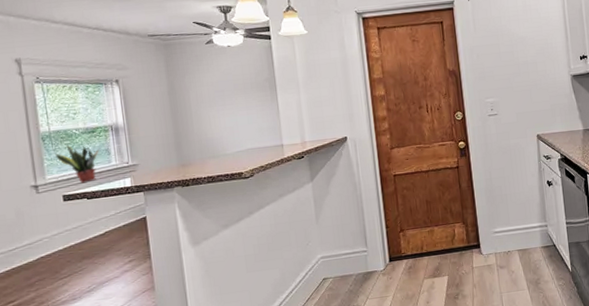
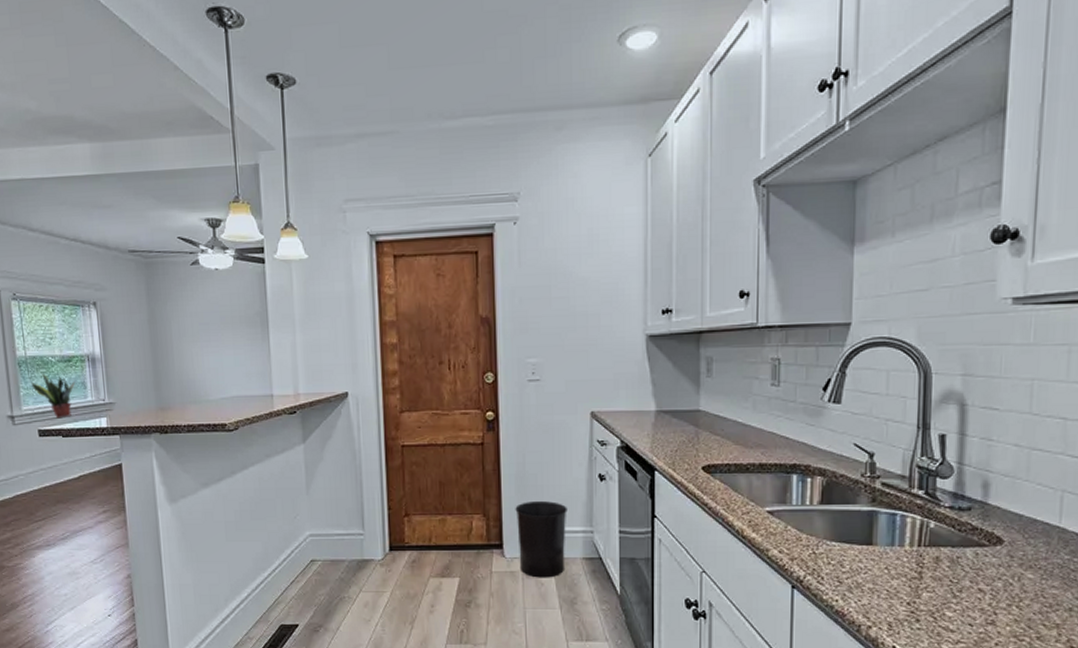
waste bin: none [487,206,528,267] -> present [515,501,567,578]

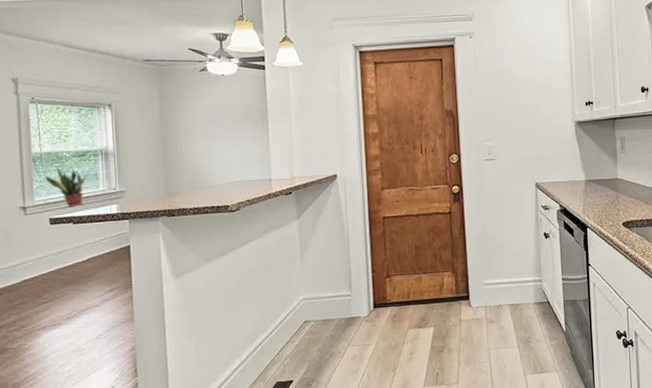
waste bin: present [515,501,567,578] -> none [478,257,521,323]

